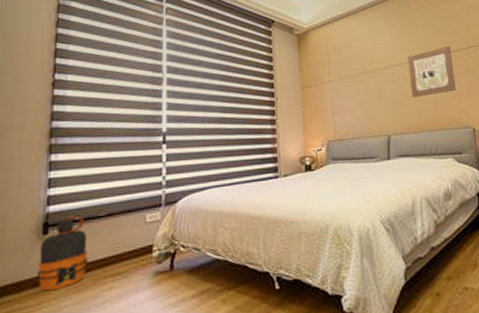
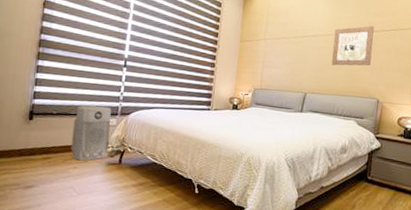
water bottle: present [38,216,88,292] -> none [23,109,60,161]
air purifier: none [103,198,154,277] -> present [71,105,112,161]

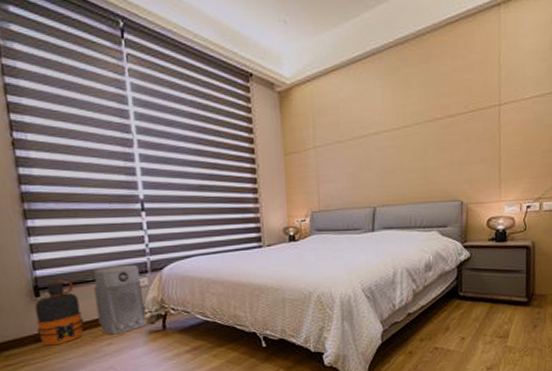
water bottle: none [23,109,60,161] -> present [35,280,84,346]
wall art: present [331,25,374,66] -> none [400,109,449,168]

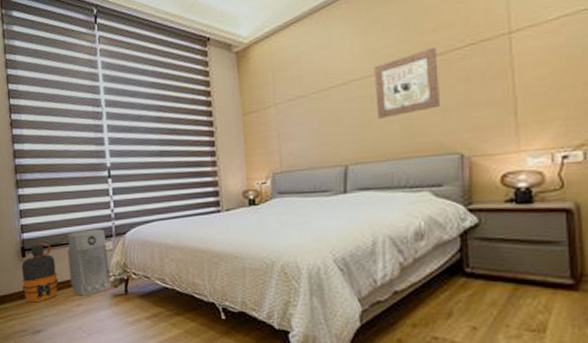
wall art: none [400,109,449,168] -> present [374,46,440,119]

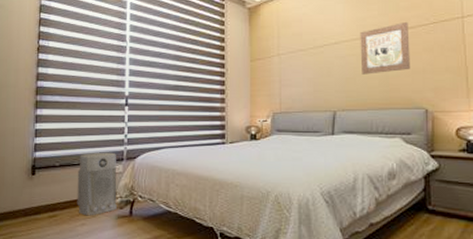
water bottle: present [21,243,59,303] -> none [28,162,65,221]

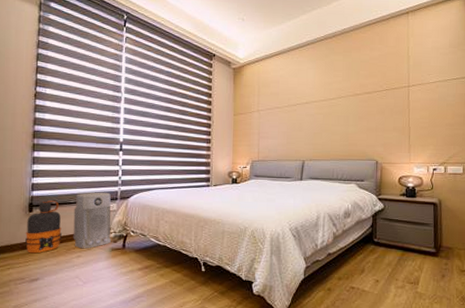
water bottle: none [28,162,65,221] -> present [25,201,62,254]
wall art: present [360,21,410,75] -> none [326,87,367,131]

